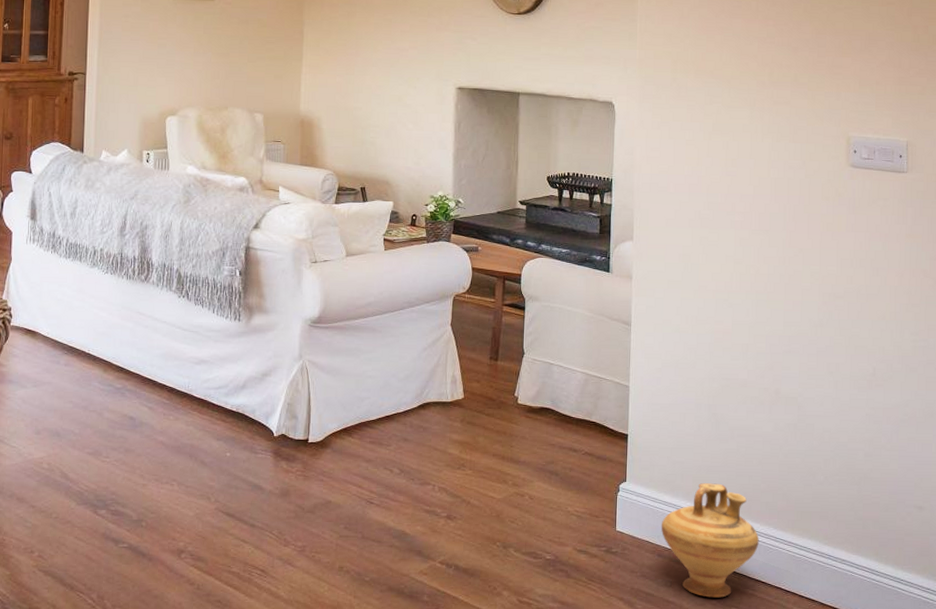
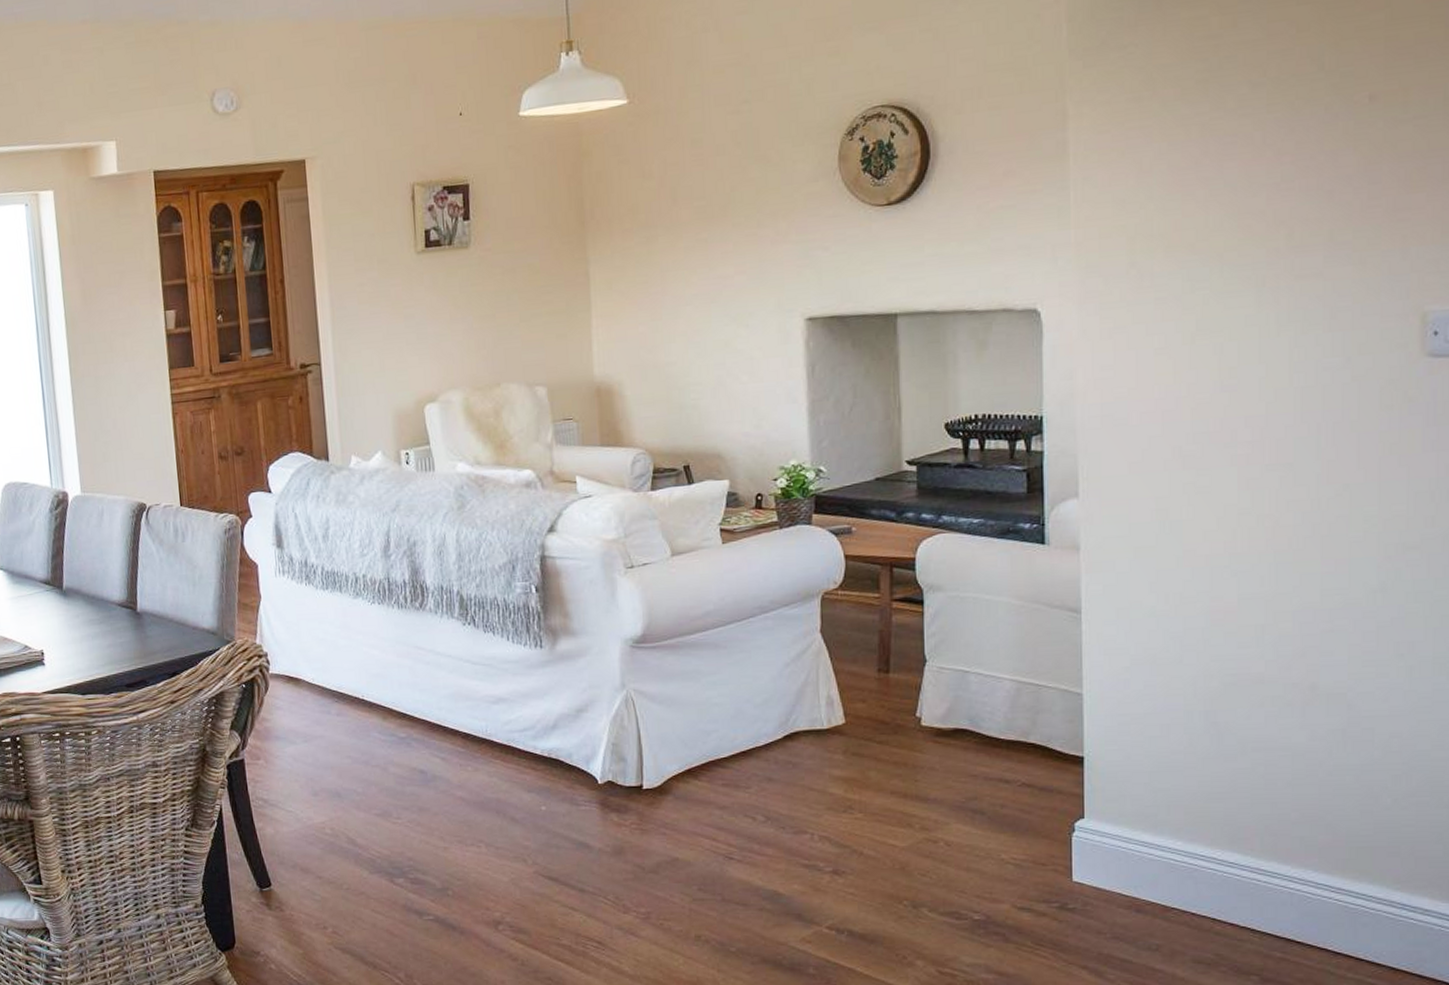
ceramic jug: present [661,483,759,598] -> none [1138,815,1291,964]

